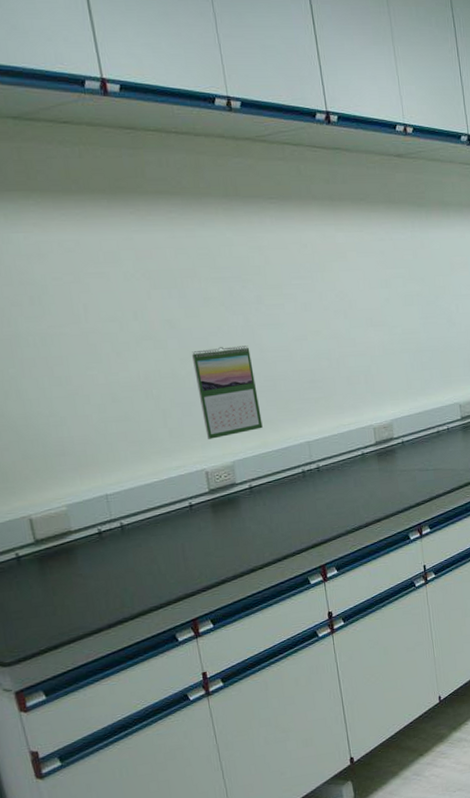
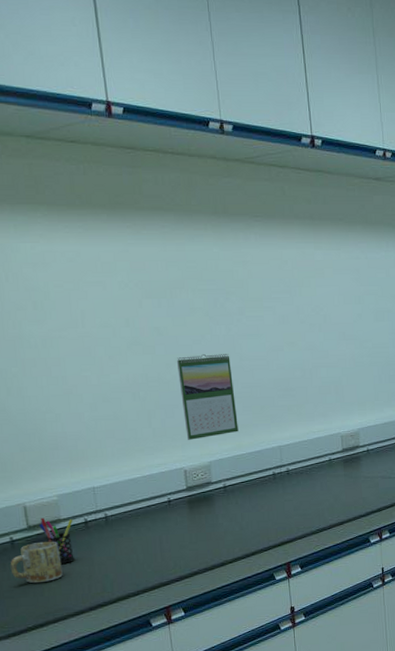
mug: none [17,555,77,602] -> present [10,541,63,583]
pen holder: none [47,530,89,579] -> present [39,517,75,564]

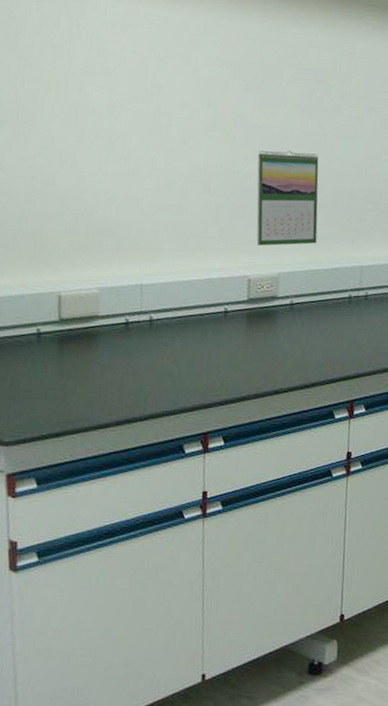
mug: present [10,541,63,583] -> none [32,338,92,385]
pen holder: present [39,517,75,564] -> none [72,311,113,368]

